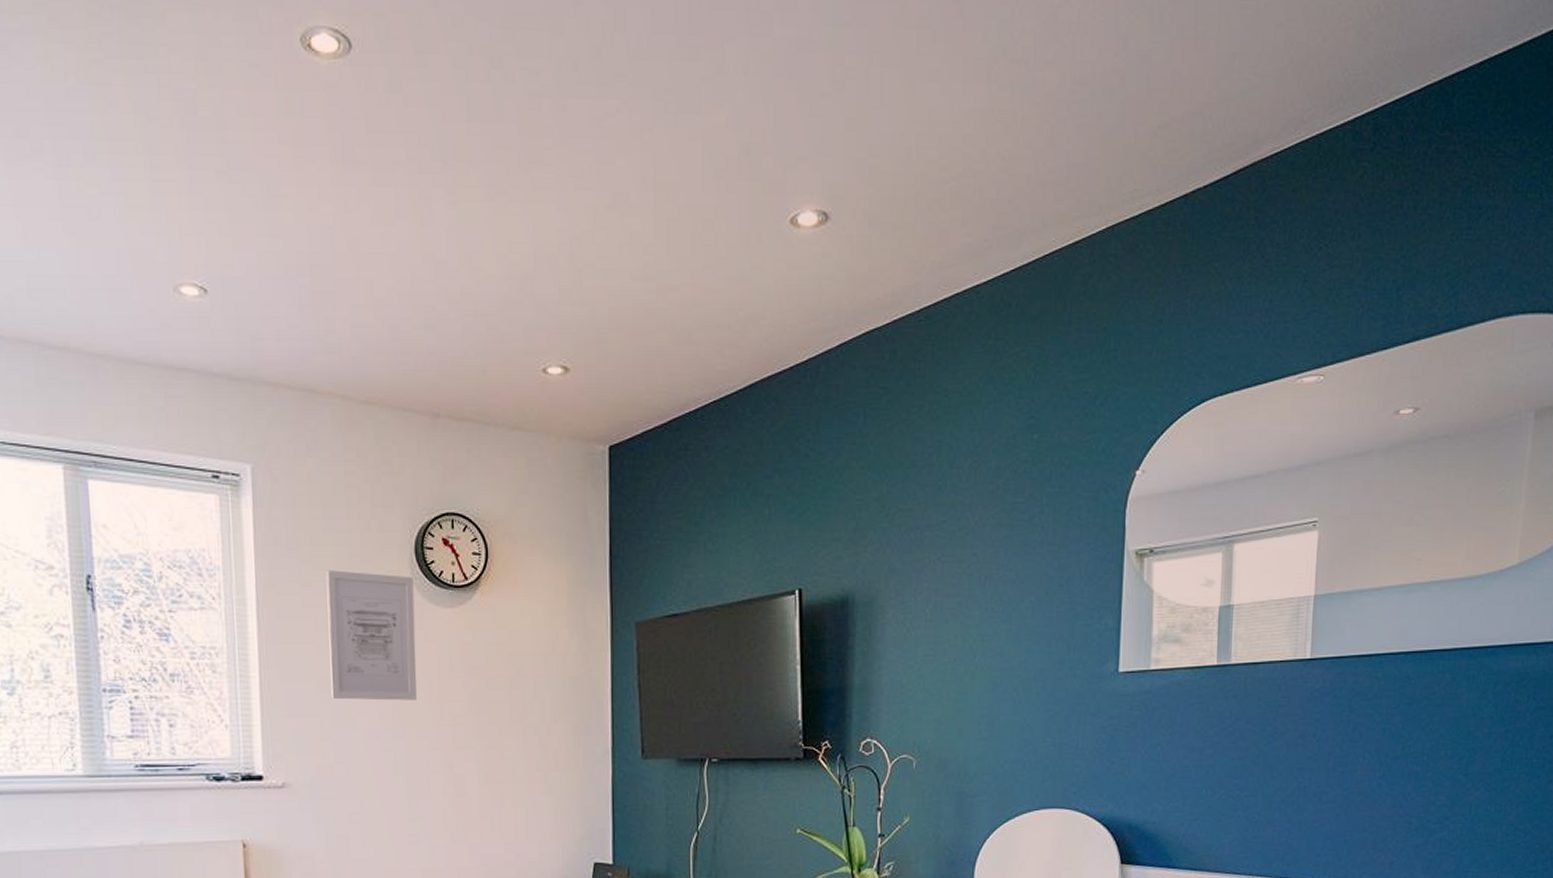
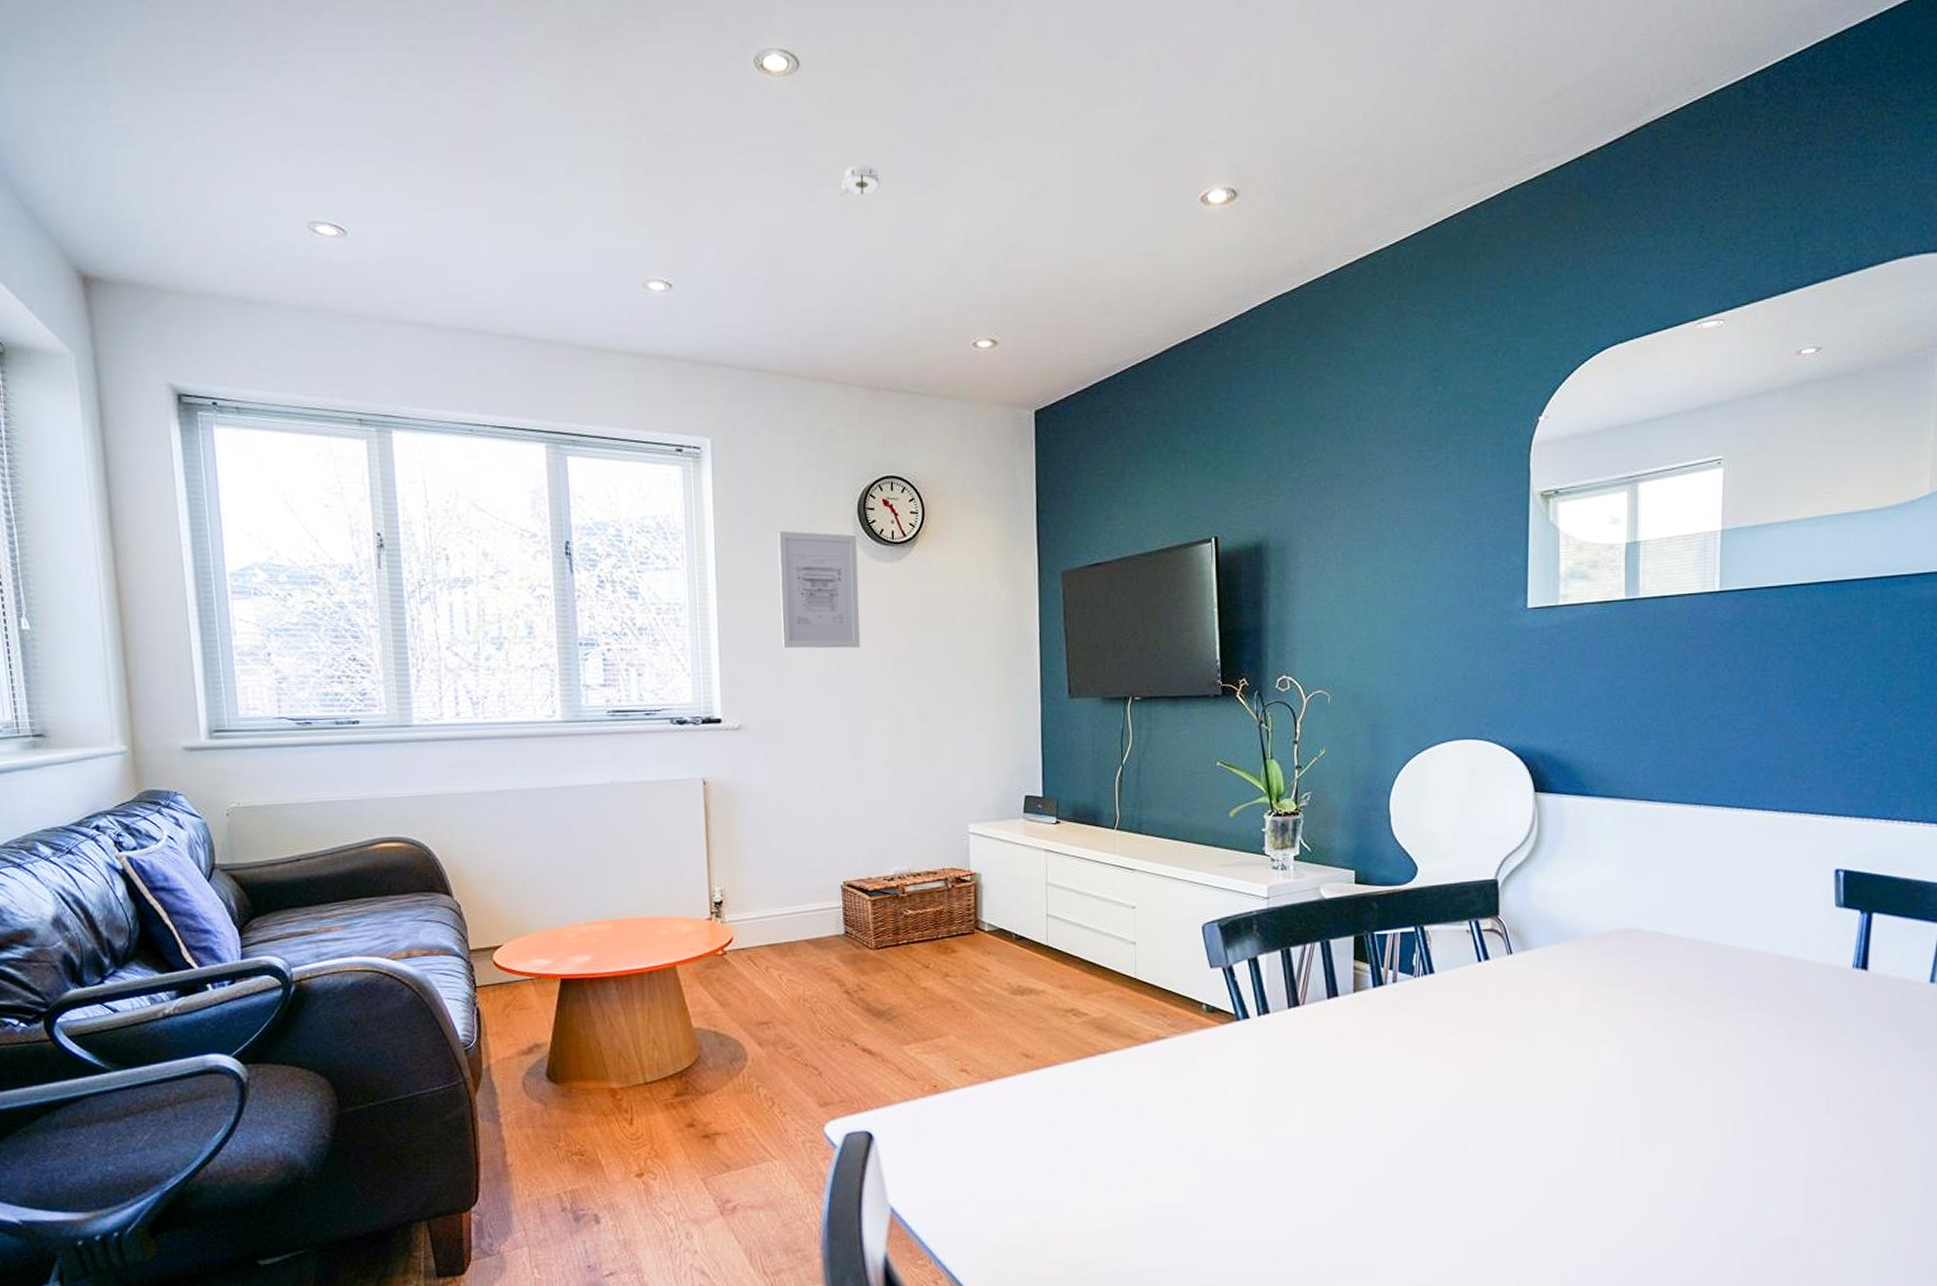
smoke detector: none [398,164,444,198] -> present [841,165,883,195]

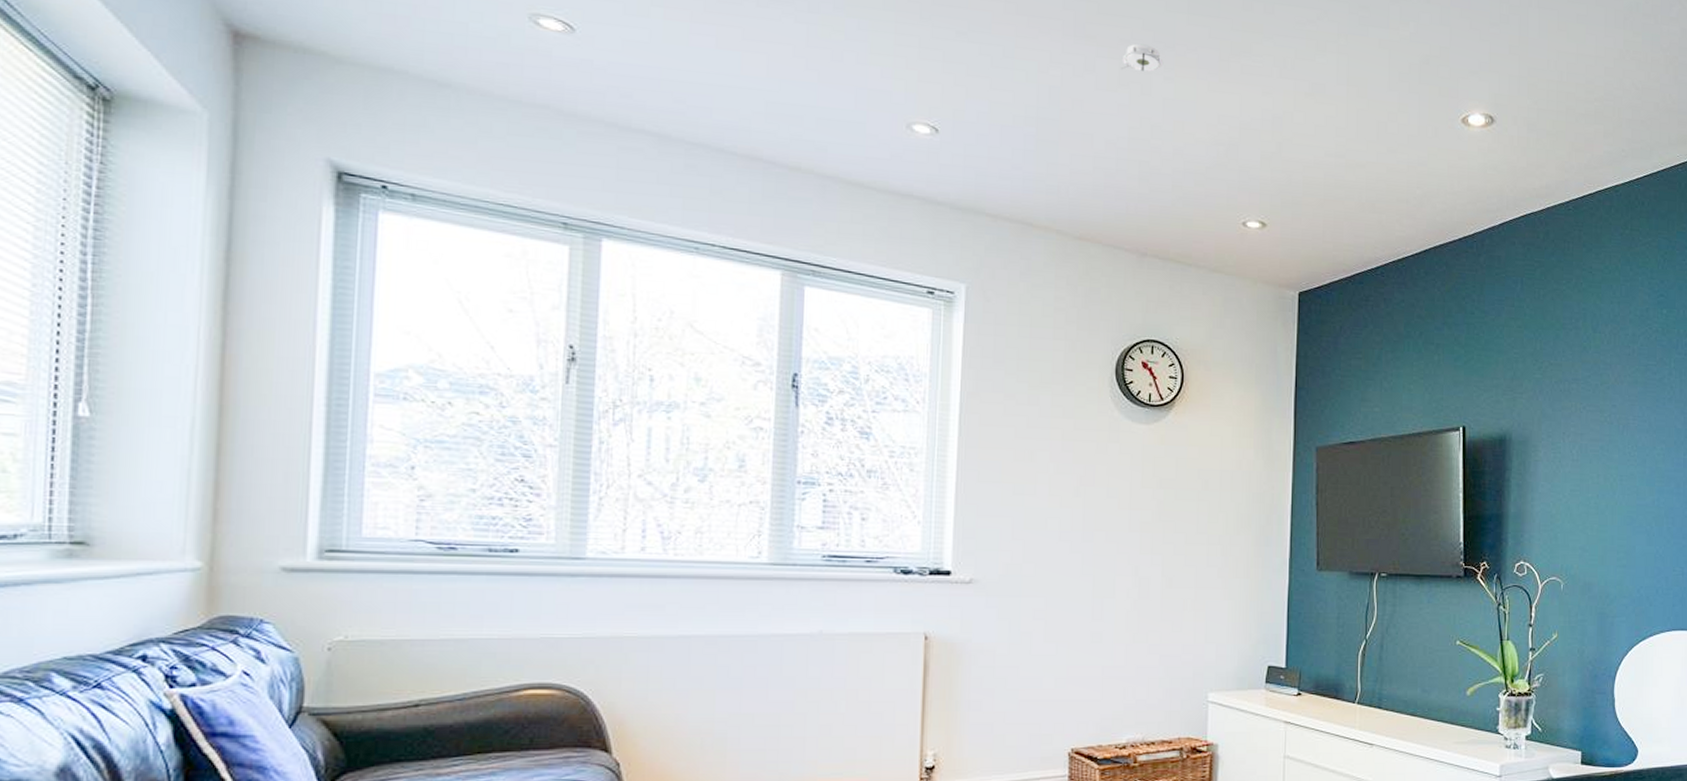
wall art: present [777,531,860,649] -> none [1024,383,1112,507]

